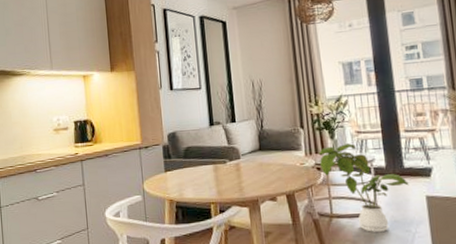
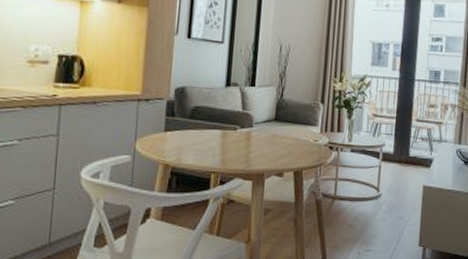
house plant: present [318,143,409,232] -> none [333,125,411,217]

